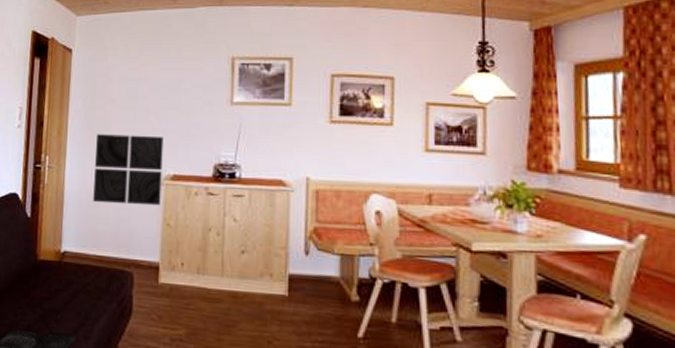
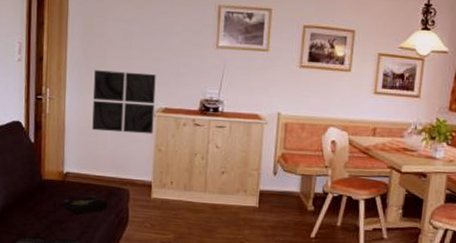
hardback book: none [59,279,109,303] -> present [63,195,108,215]

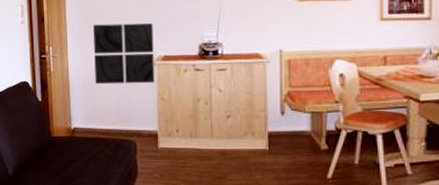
hardback book: present [63,195,108,215] -> none [73,149,116,170]

